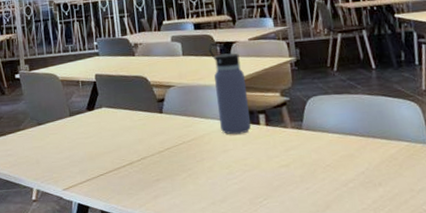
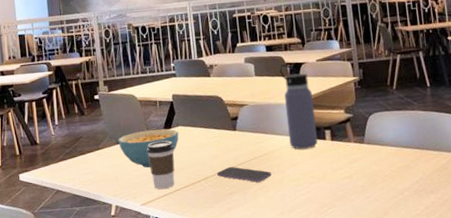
cereal bowl: none [39,110,103,151] -> present [118,129,179,168]
coffee cup: none [68,122,98,174] -> present [146,140,175,189]
smartphone: none [142,152,201,169] -> present [216,167,272,182]

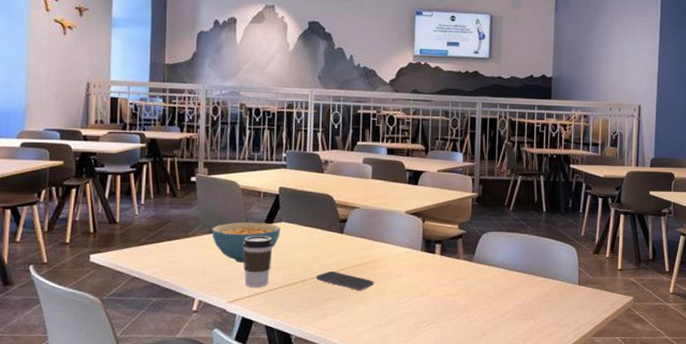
water bottle: present [279,64,318,150] -> none [397,170,428,261]

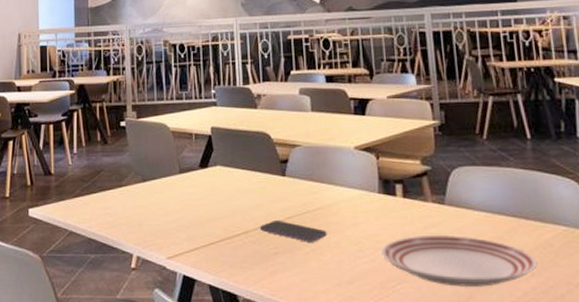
cereal bowl: present [211,222,281,262] -> none [144,167,217,213]
coffee cup: present [242,236,273,287] -> none [177,182,210,240]
dinner plate: none [418,286,537,327] -> present [381,235,538,287]

